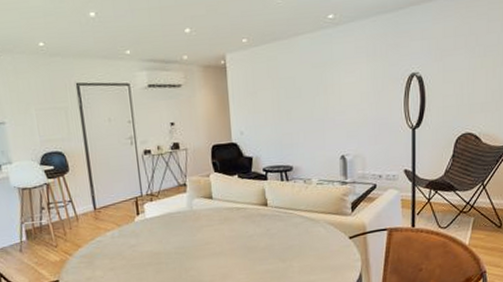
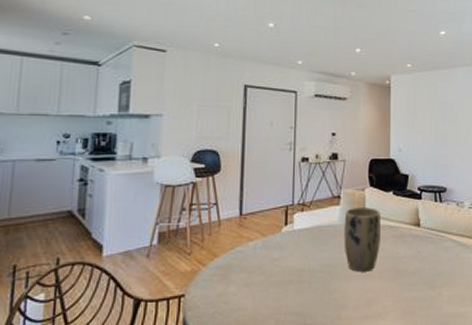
plant pot: none [192,192,230,252] -> present [343,207,380,272]

